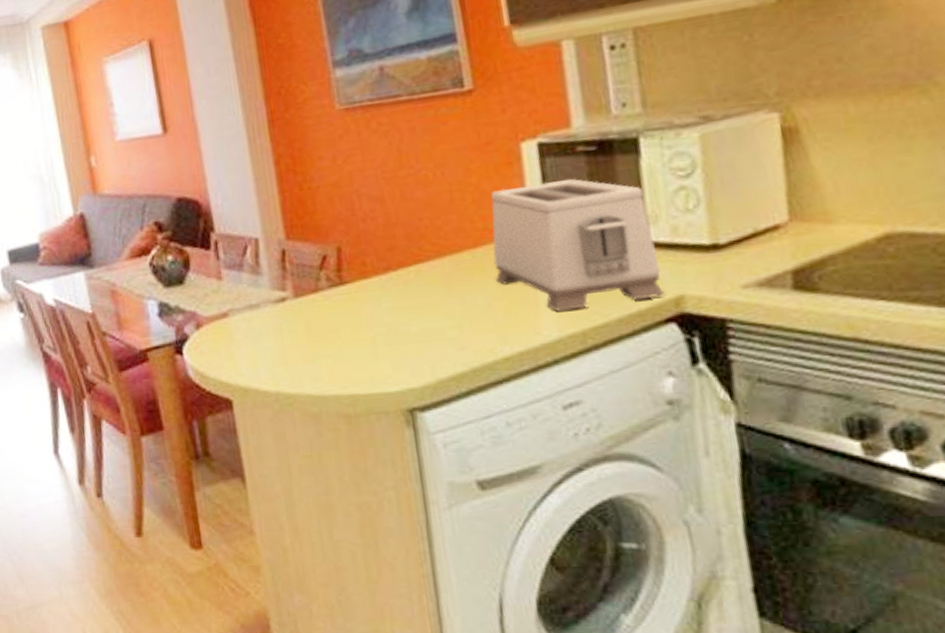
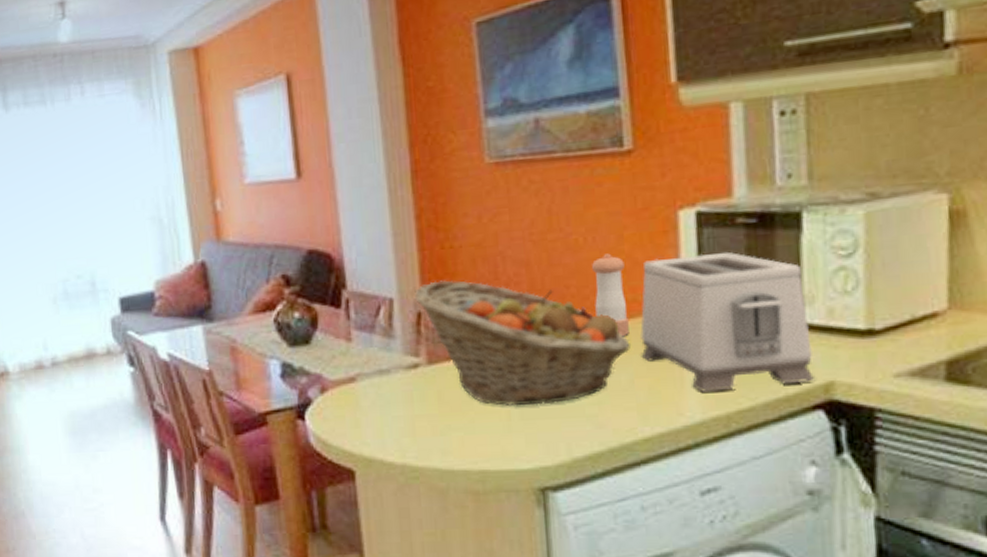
fruit basket: none [278,218,485,333] -> present [415,280,630,406]
pepper shaker: none [442,186,483,262] -> present [592,253,629,336]

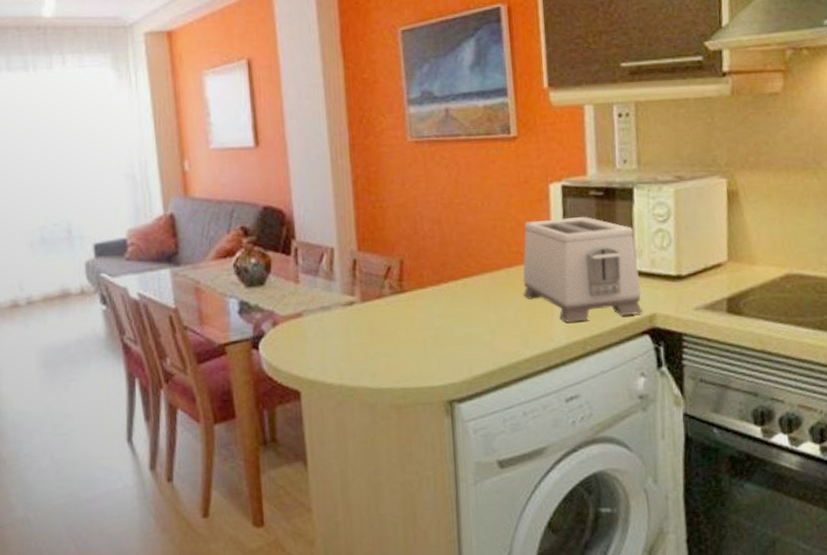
fruit basket: present [415,280,630,406] -> none [351,233,516,335]
pepper shaker: present [592,253,629,336] -> none [488,215,515,279]

